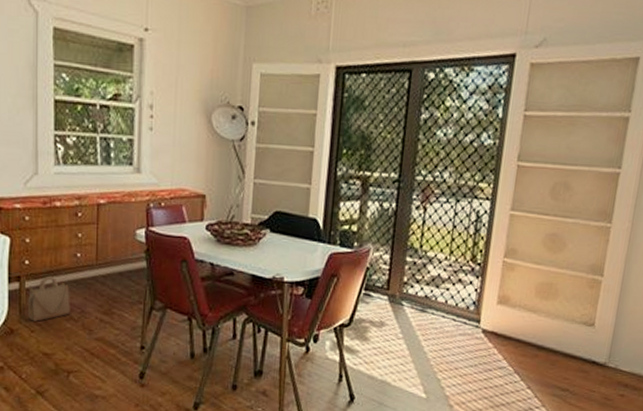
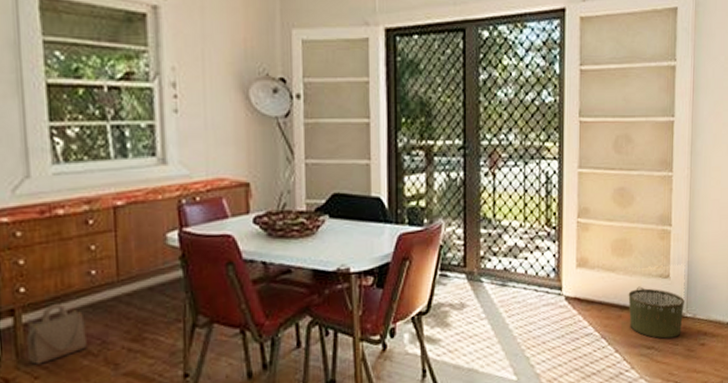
basket: none [545,330,608,384] -> present [628,286,685,339]

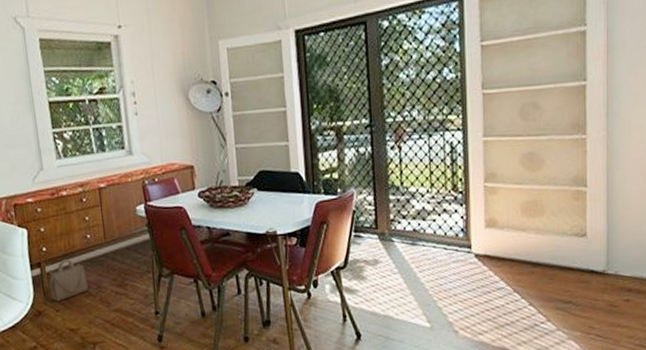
basket: present [628,286,685,339] -> none [541,244,604,294]

